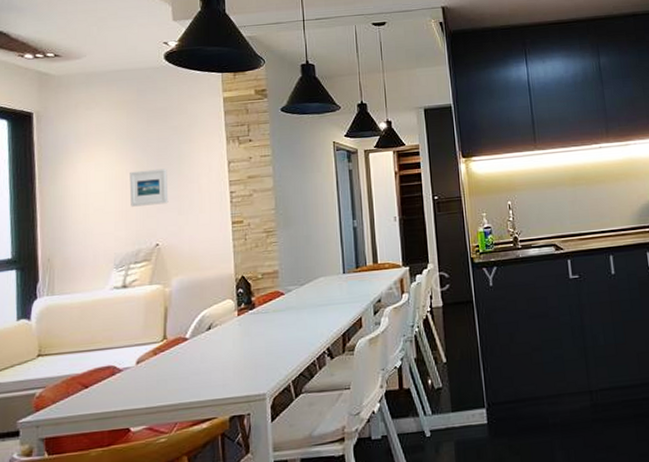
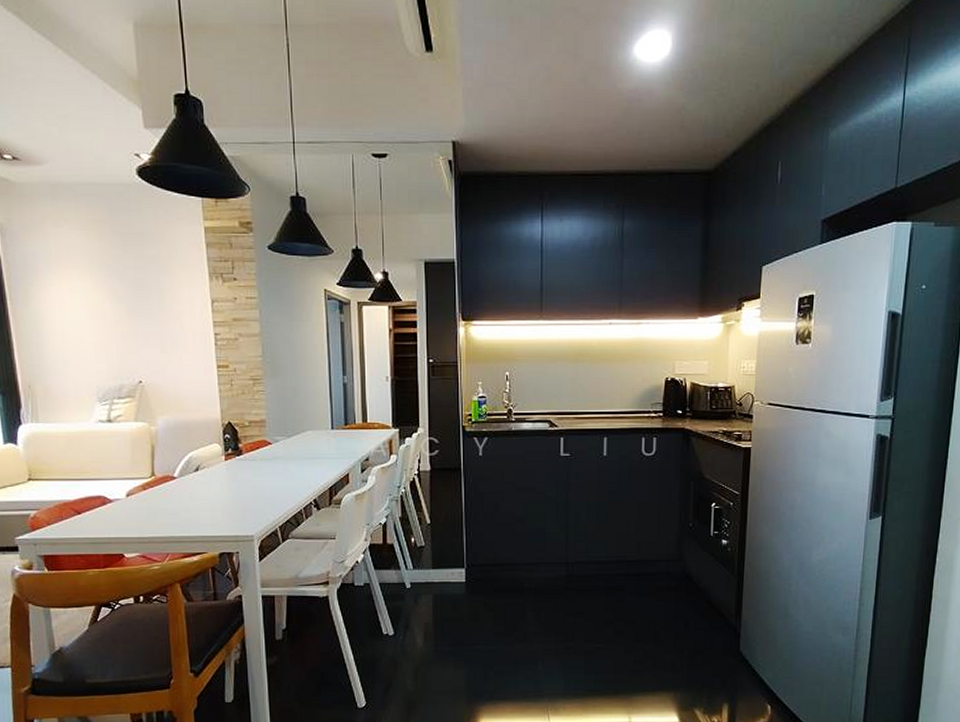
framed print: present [129,168,169,207] -> none [107,301,150,340]

